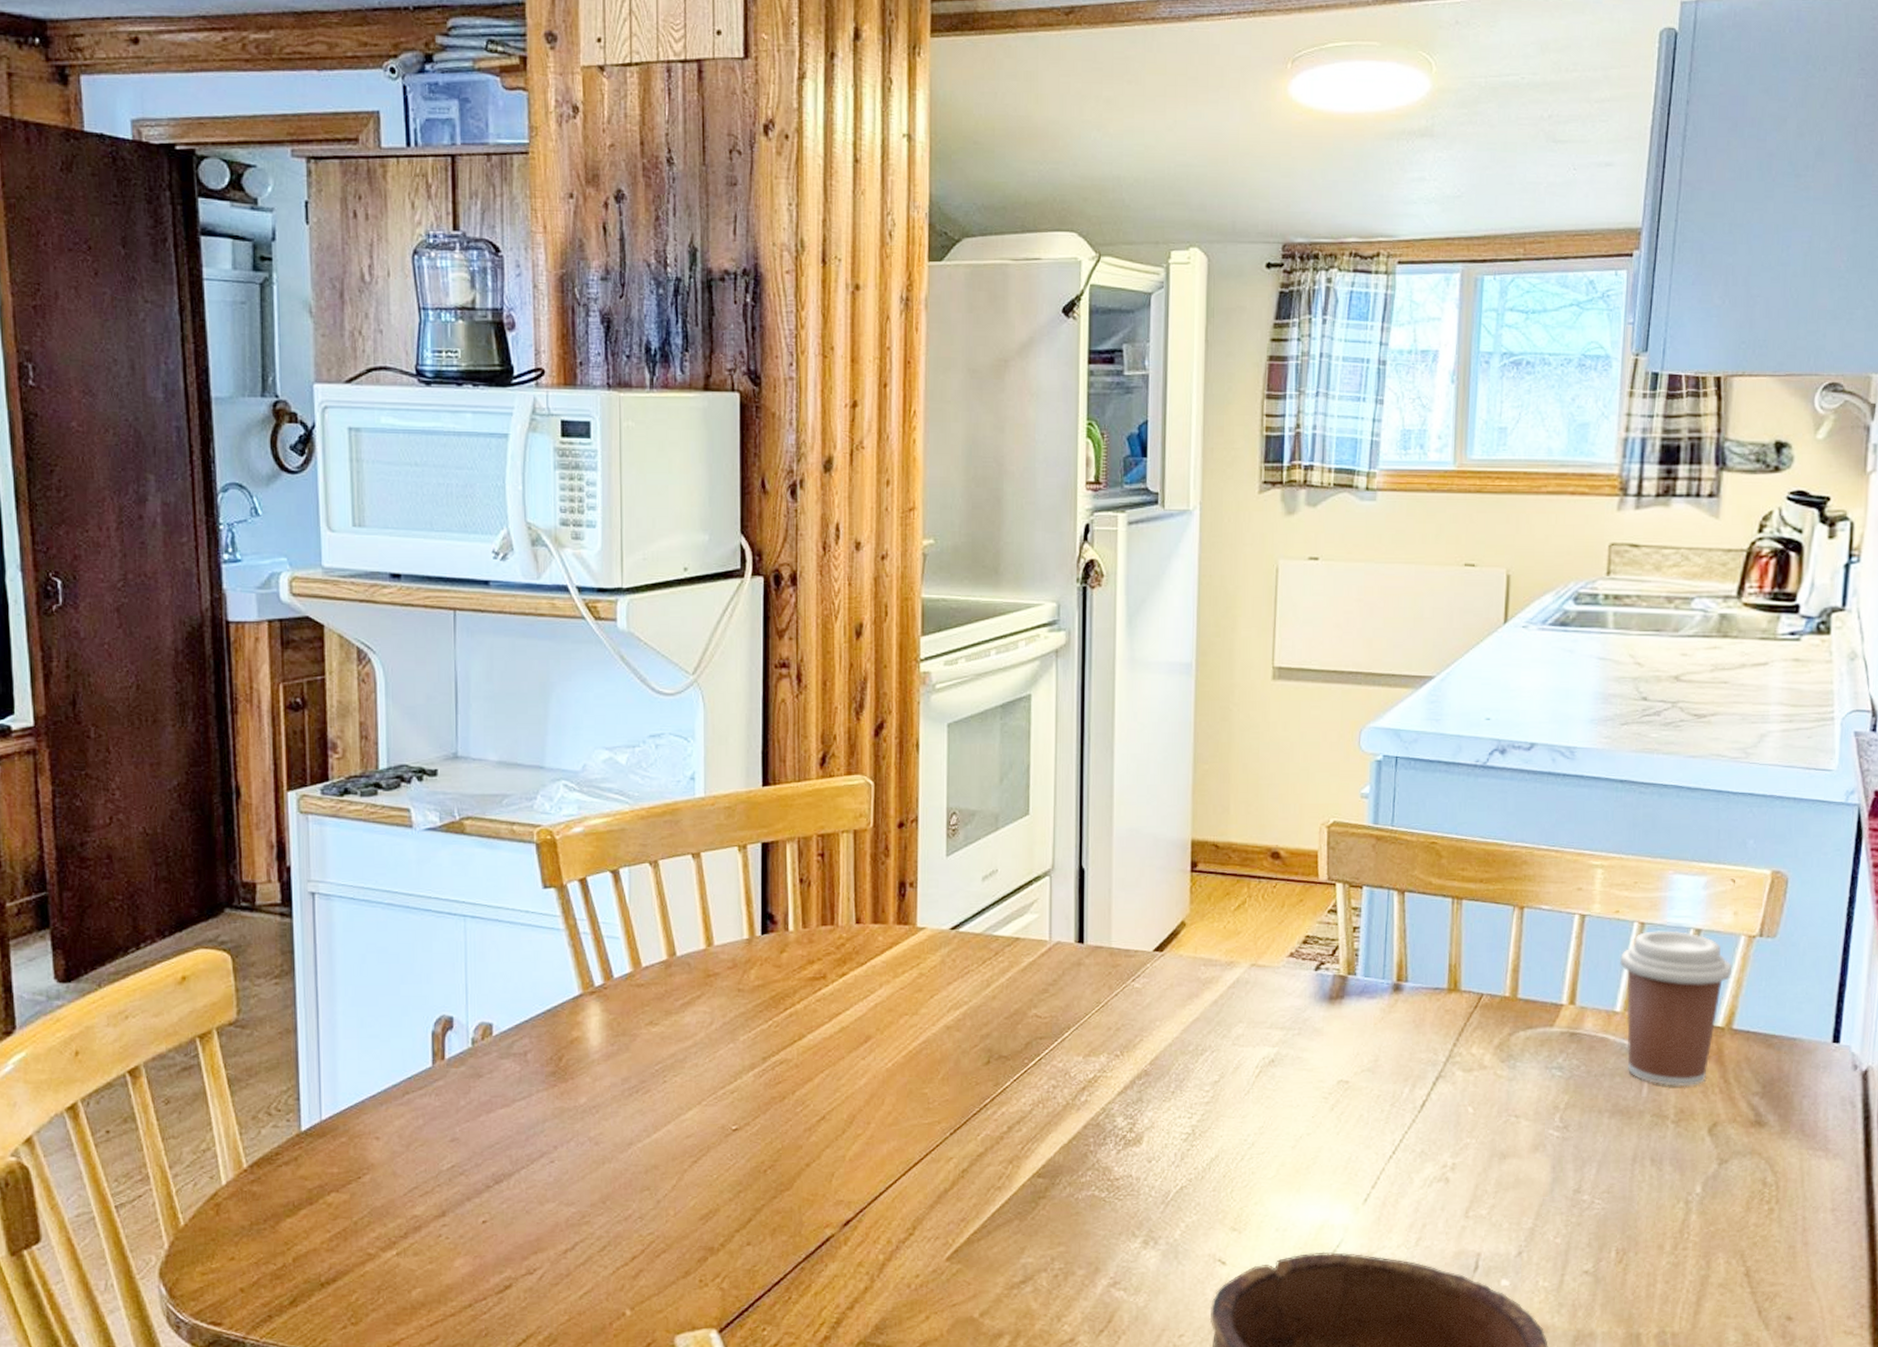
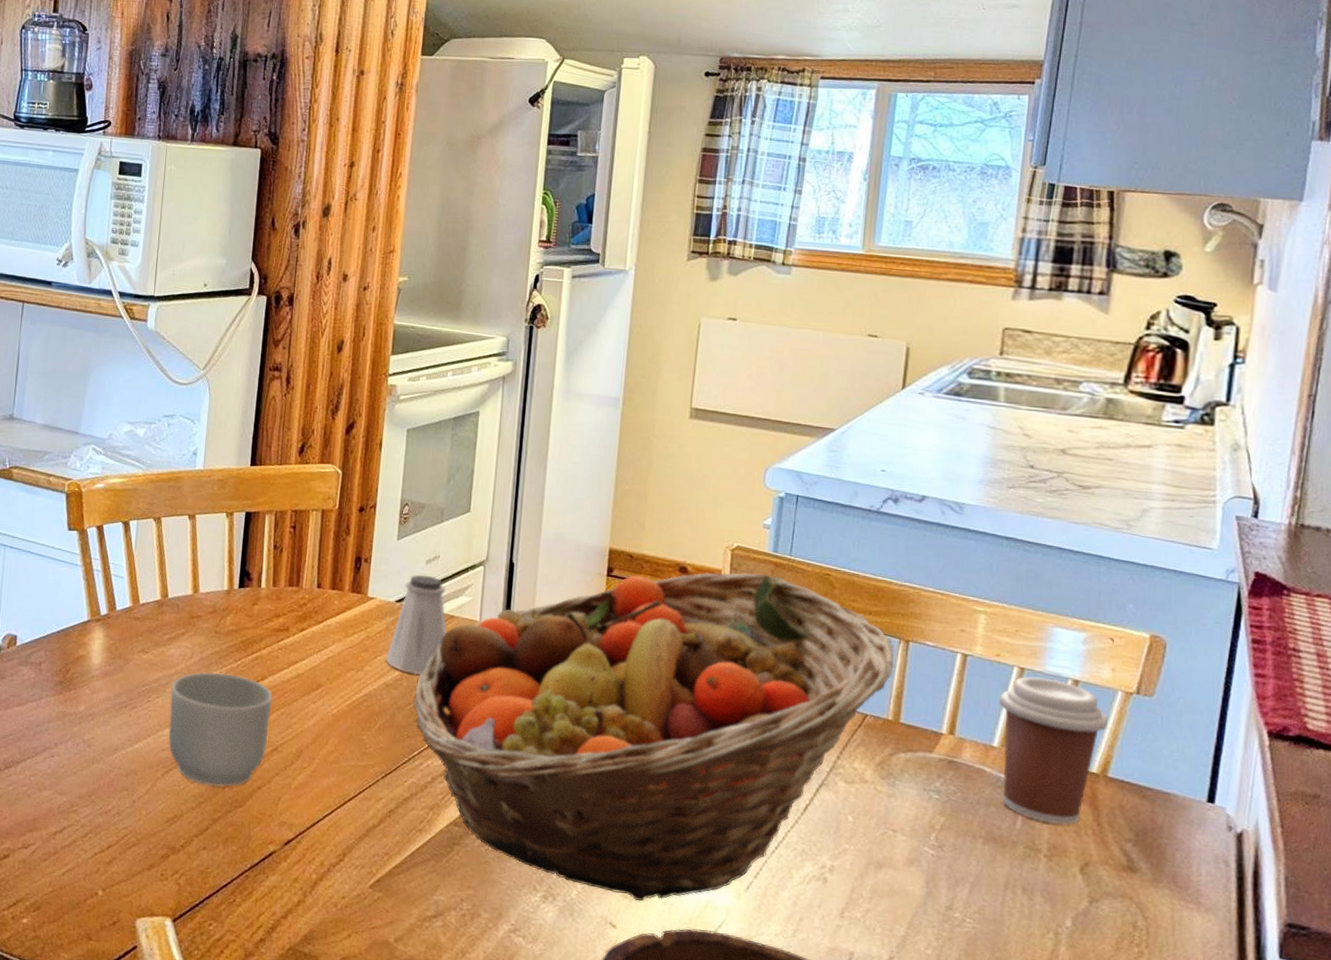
mug: none [691,1037,814,1172] -> present [168,672,273,787]
saltshaker: none [944,894,1012,1011] -> present [385,575,447,675]
fruit basket: none [980,850,1509,1232] -> present [413,572,894,901]

